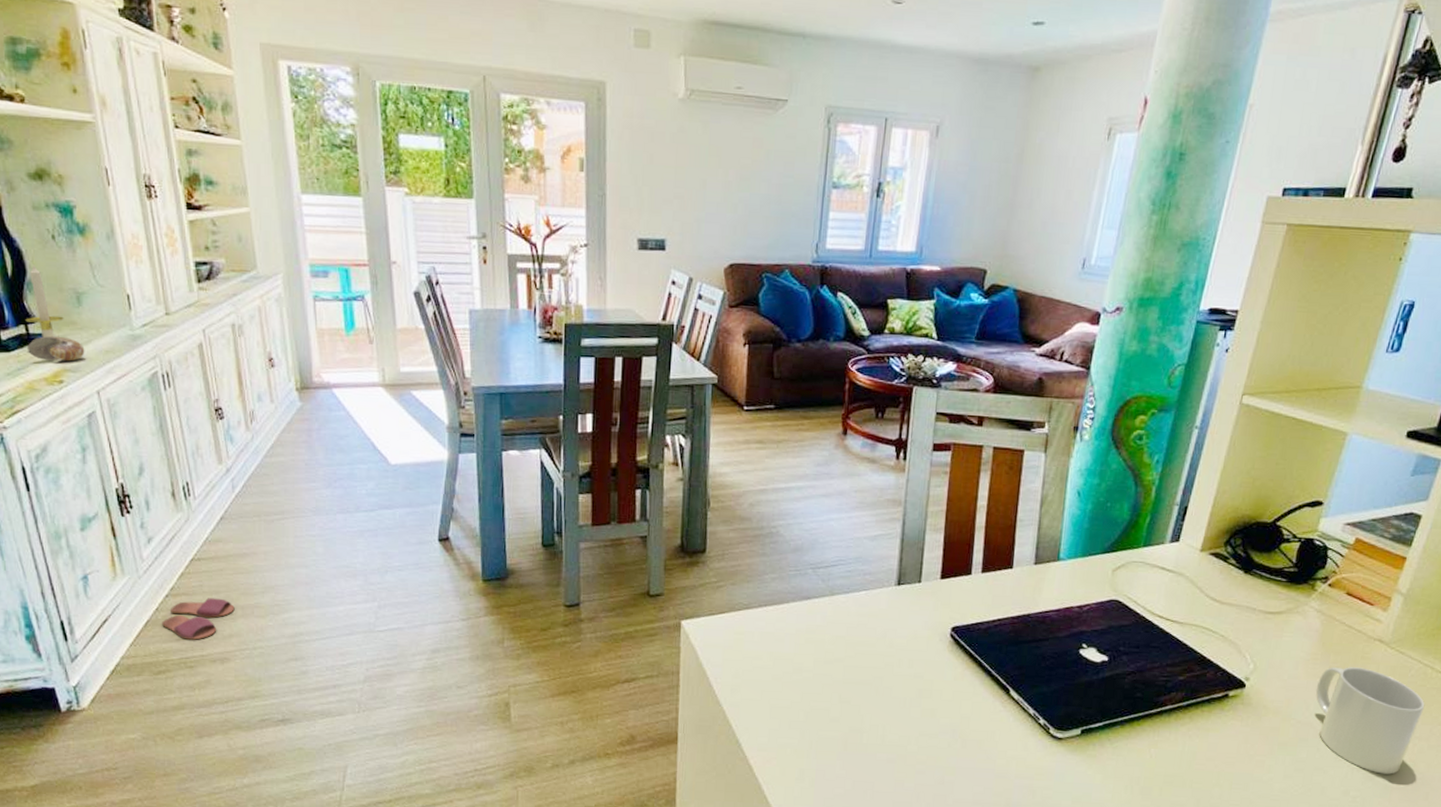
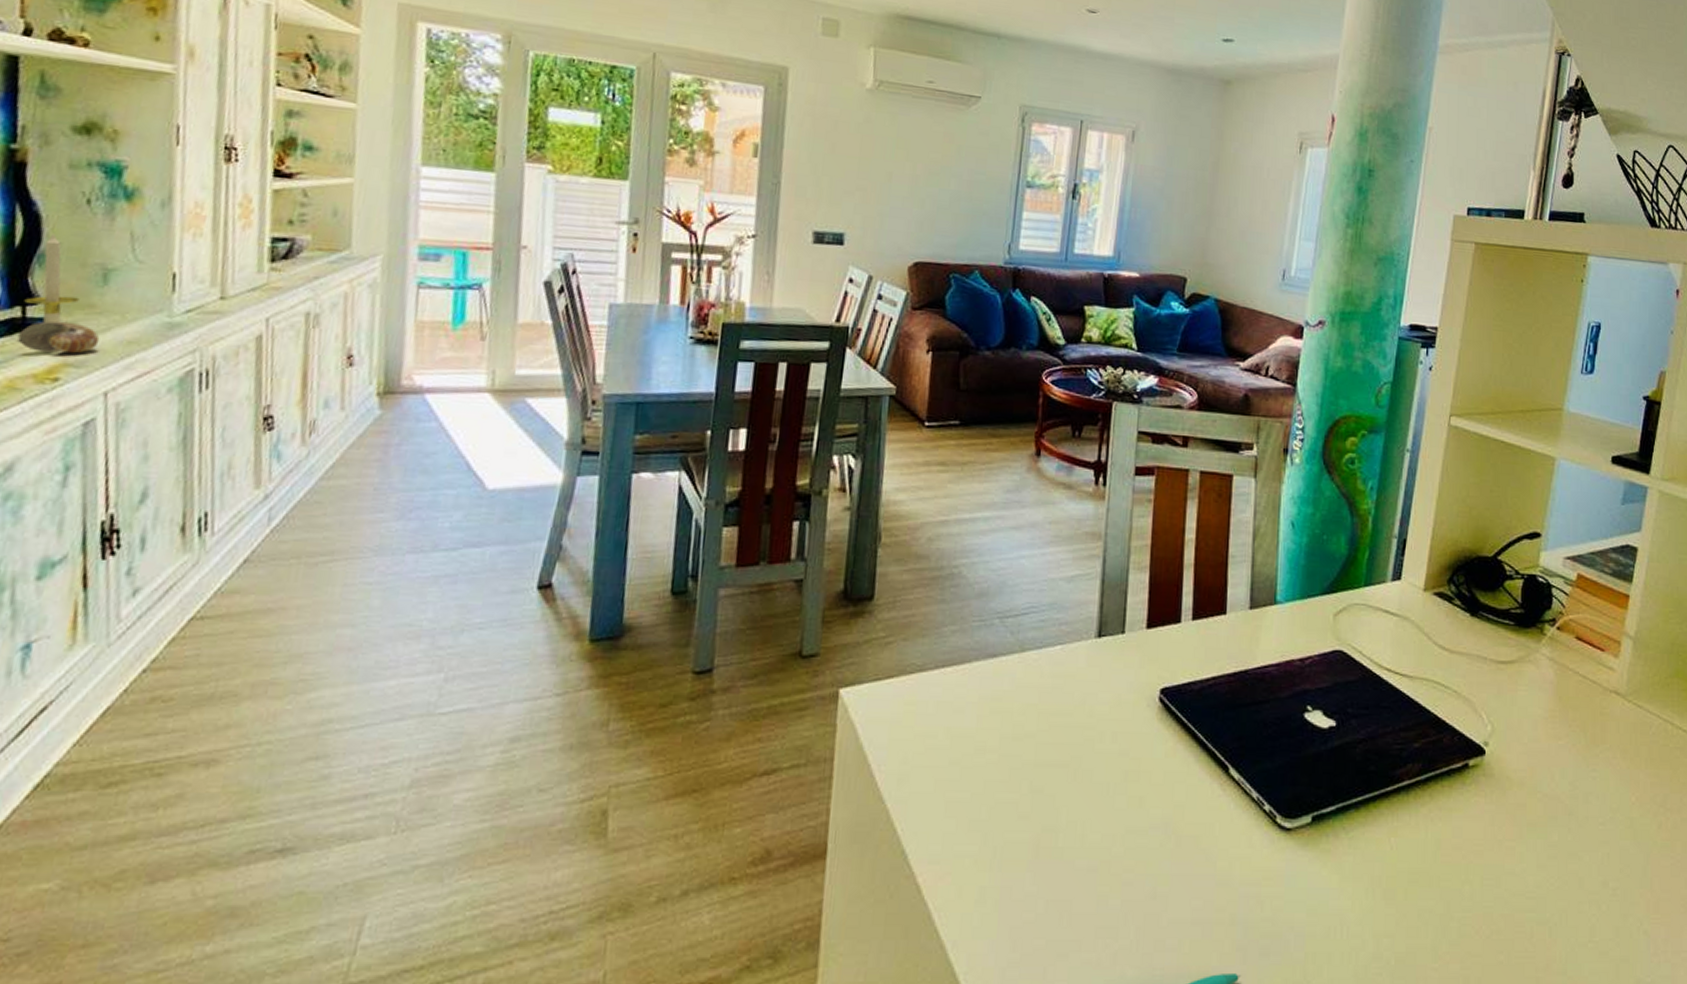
slippers: present [162,598,235,640] -> none [128,672,241,734]
mug: present [1315,667,1425,774] -> none [1558,725,1671,858]

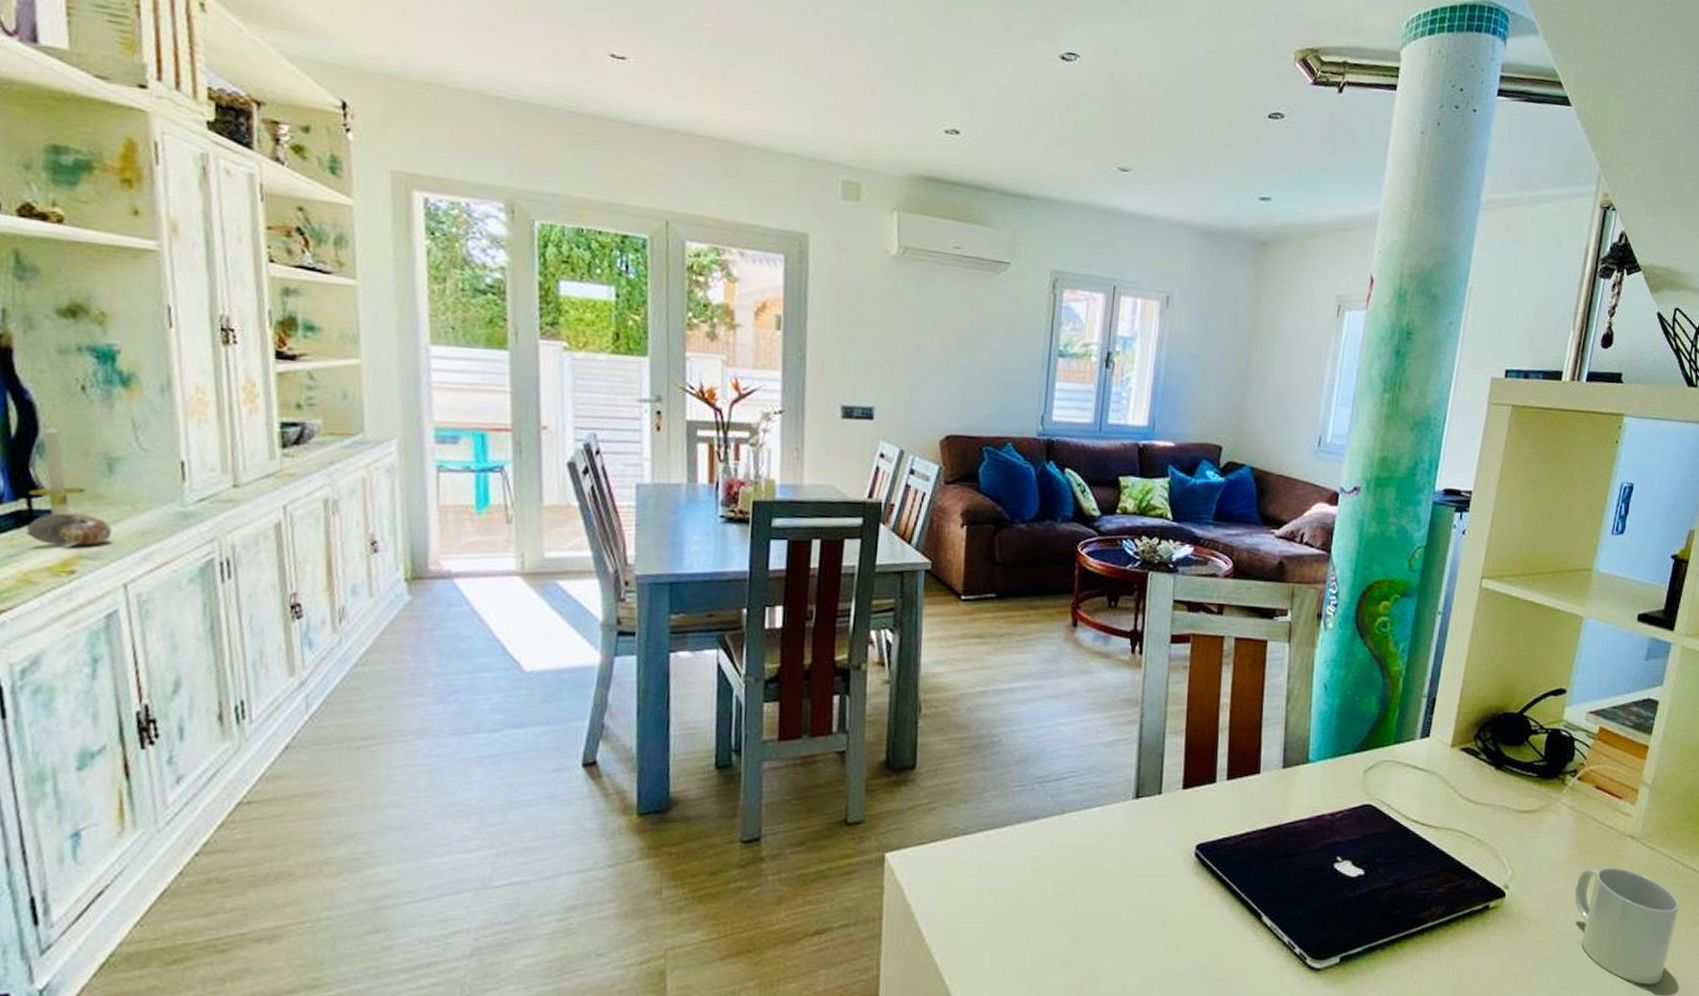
mug: none [1558,725,1671,858] -> present [1574,867,1680,985]

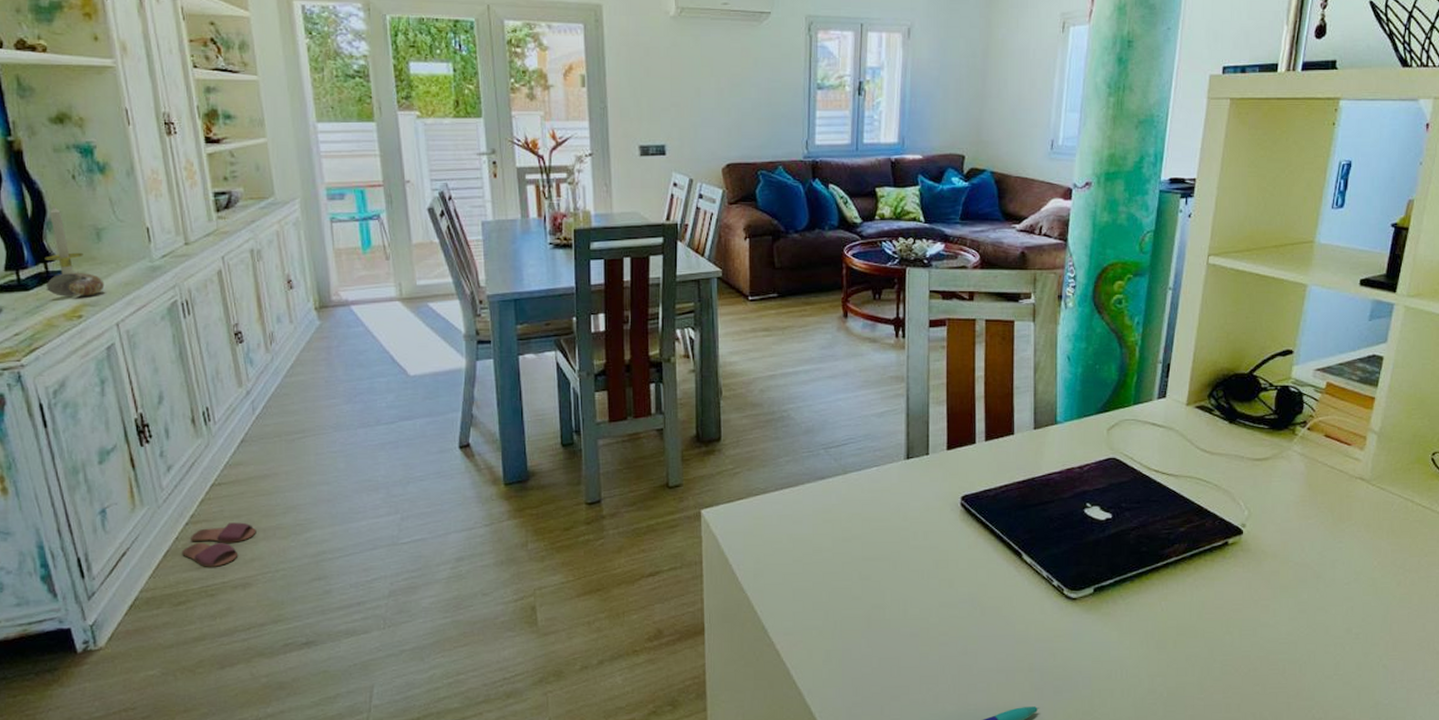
slippers: none [185,854,295,913] -> present [182,522,256,567]
mug: present [1574,867,1680,985] -> none [1308,506,1410,609]

